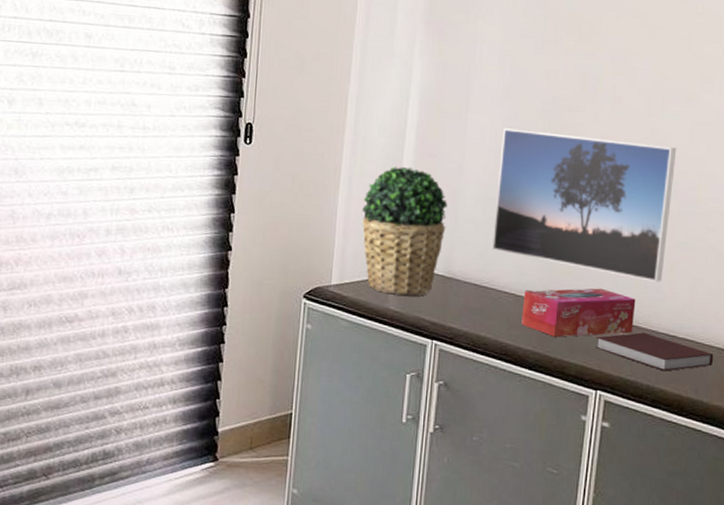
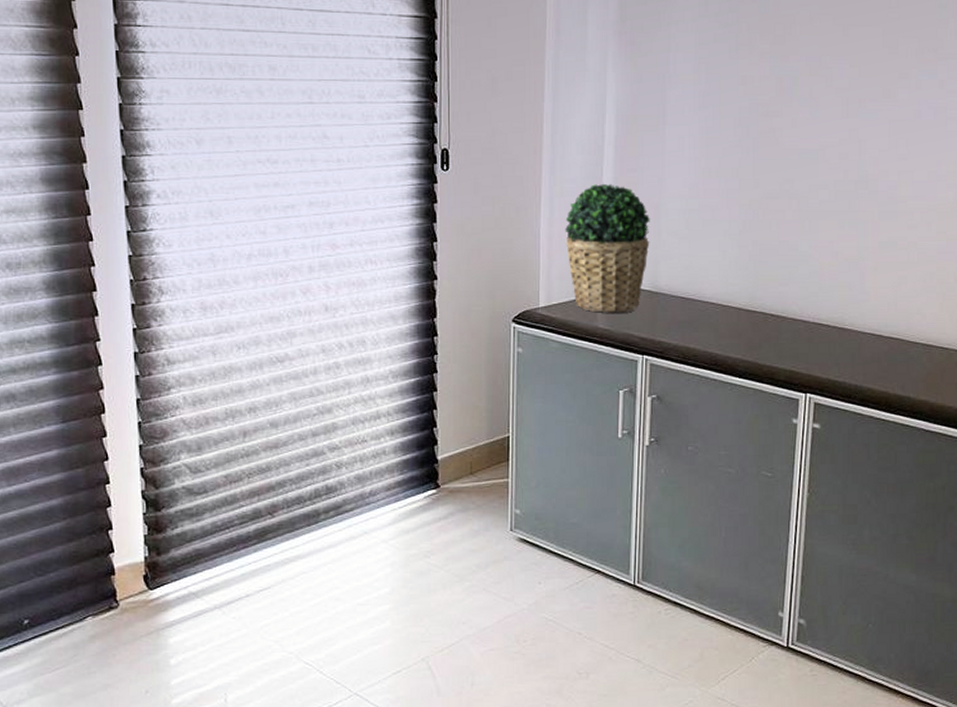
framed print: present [492,128,677,282] -> none [697,138,876,283]
tissue box: present [522,288,636,337] -> none [730,293,841,344]
notebook: present [596,332,714,371] -> none [804,334,919,370]

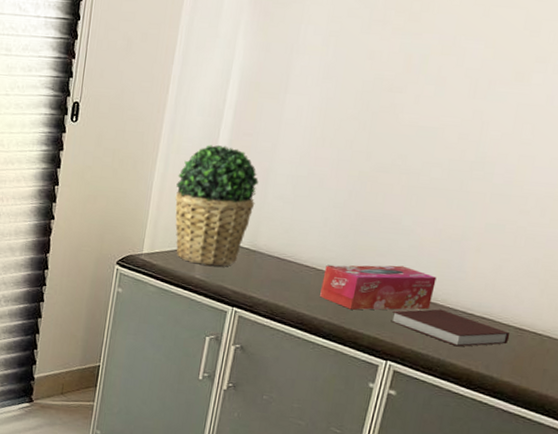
tissue box: none [730,293,841,344] -> present [320,265,437,310]
notebook: none [804,334,919,370] -> present [390,309,510,347]

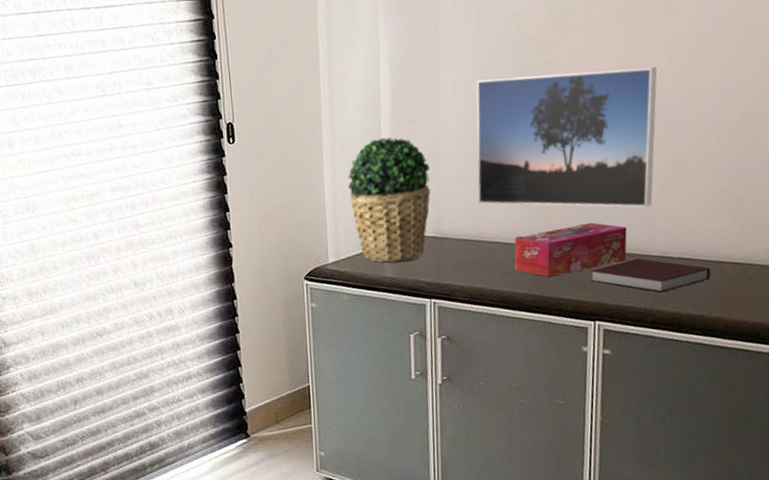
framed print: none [298,108,499,262] -> present [476,67,658,208]

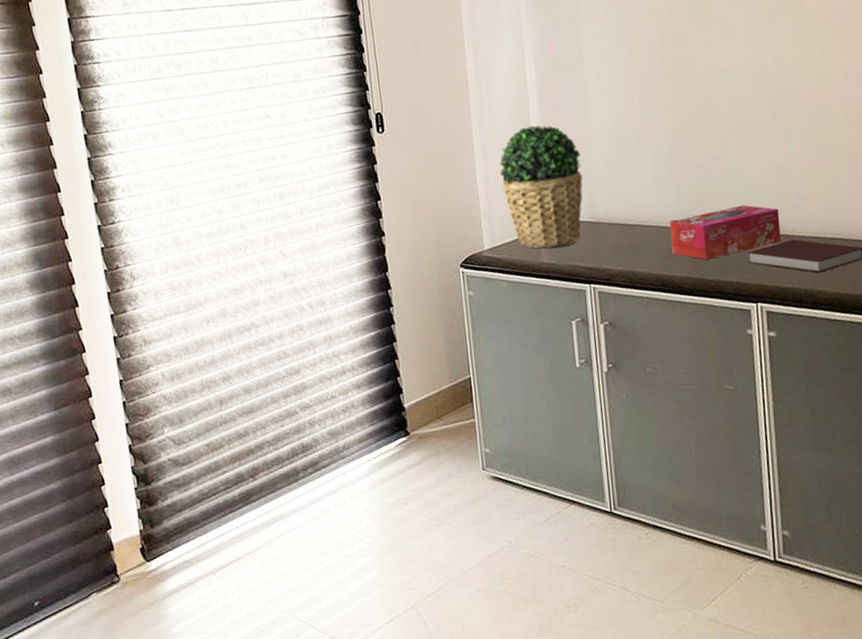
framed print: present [476,67,658,208] -> none [620,57,800,190]

